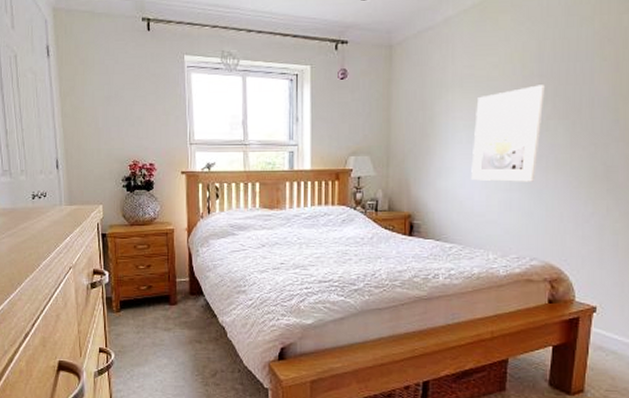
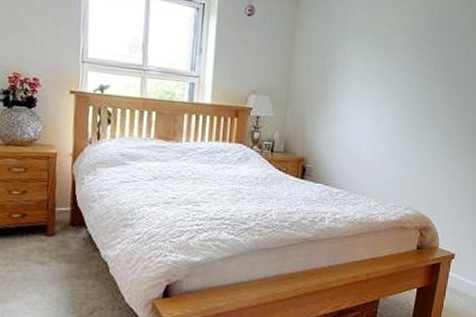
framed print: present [471,85,544,182] -> none [361,47,430,137]

